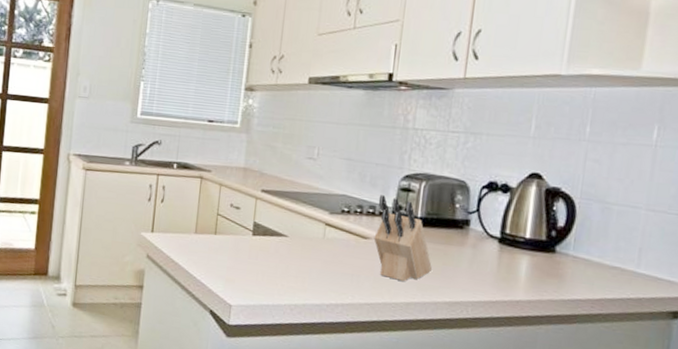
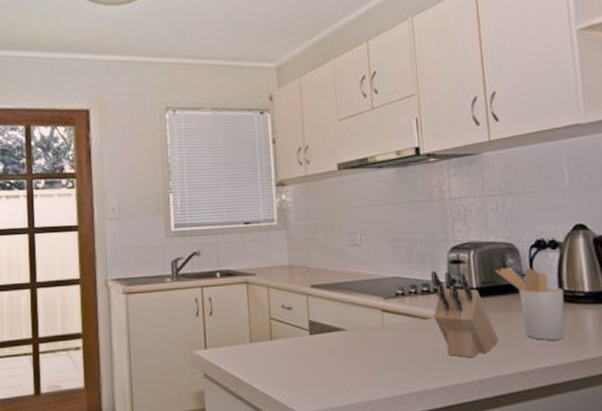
utensil holder: none [442,203,506,279] -> present [495,268,565,340]

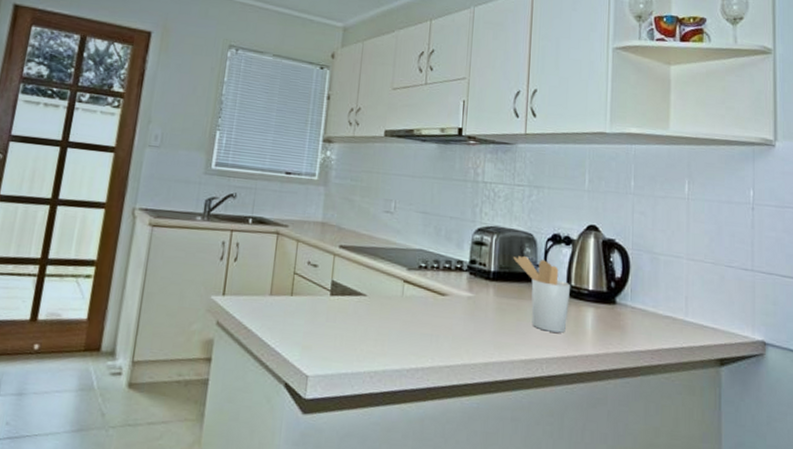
knife block: present [430,271,499,359] -> none [451,249,507,341]

